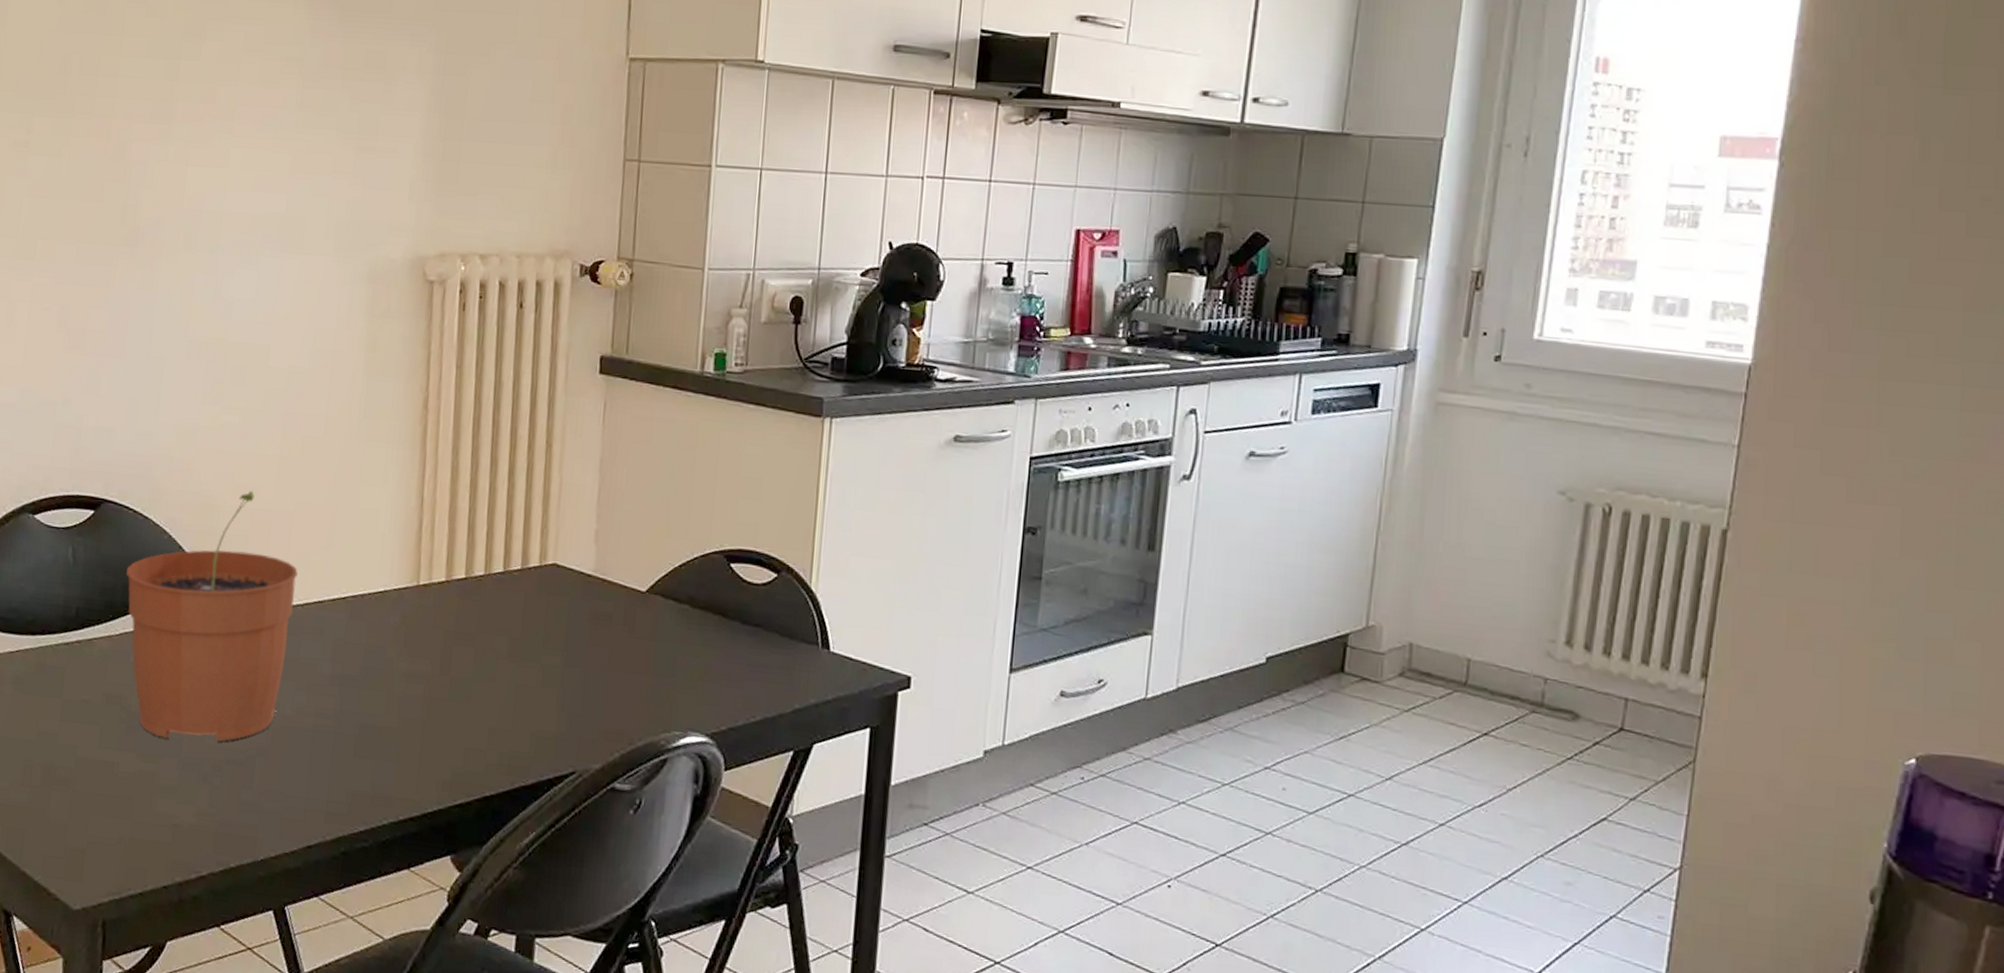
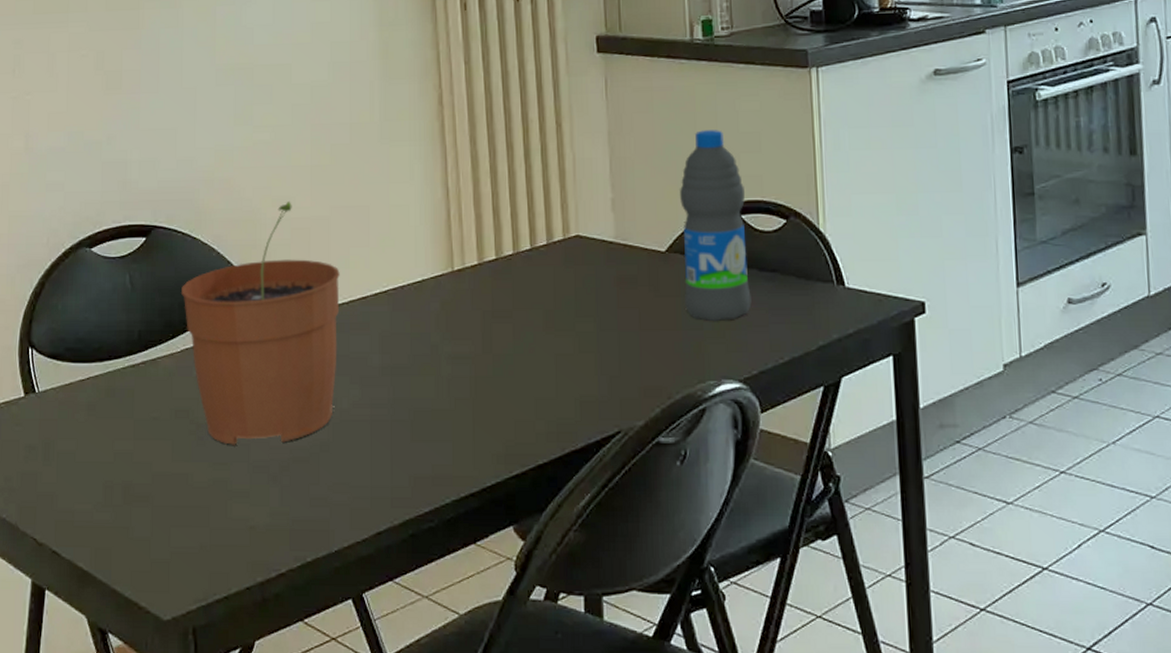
water bottle: none [659,469,738,671] -> present [680,130,752,321]

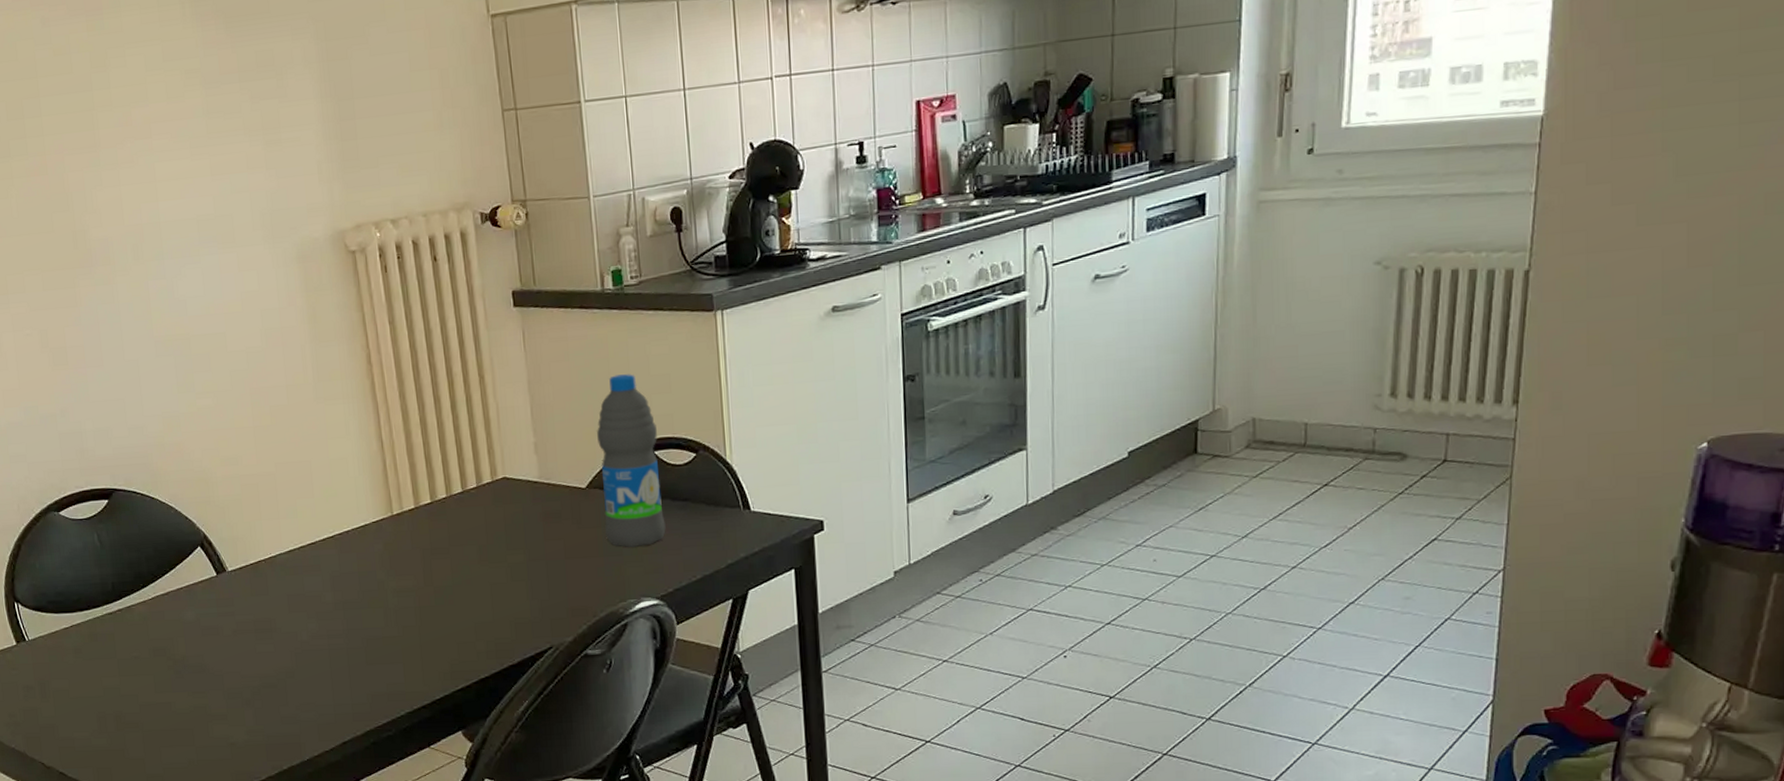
plant pot: present [181,200,340,445] -> none [146,460,295,676]

